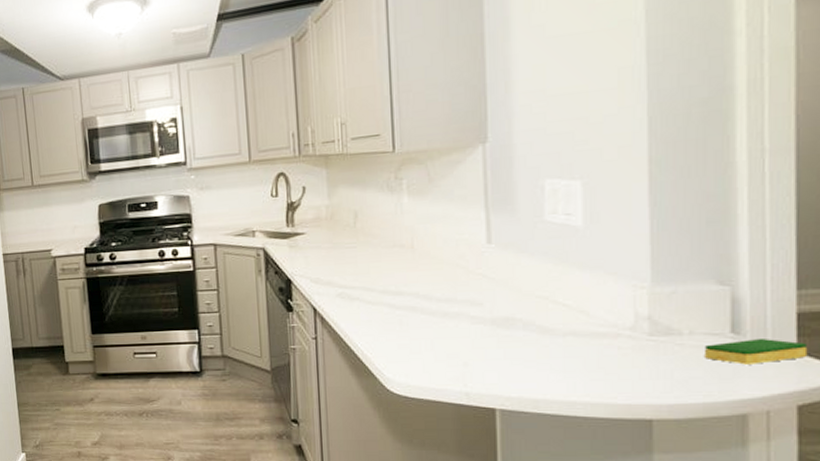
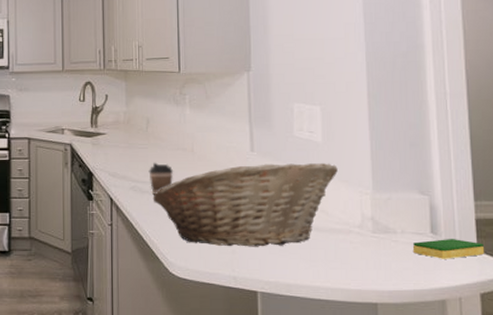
coffee cup: none [358,263,390,302] -> present [148,162,174,195]
fruit basket: none [364,252,603,359] -> present [153,163,338,247]

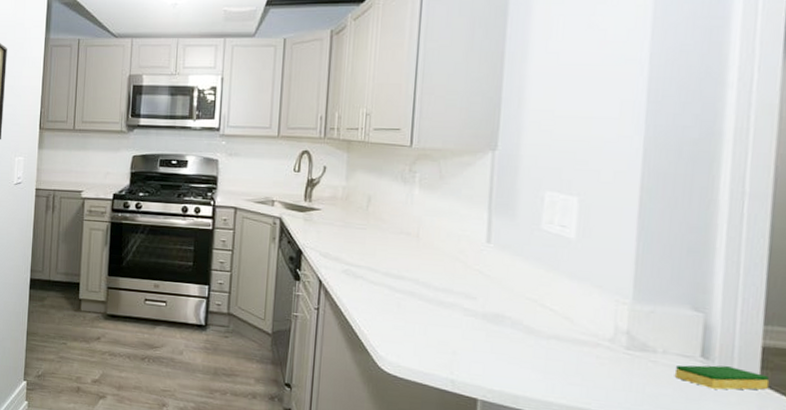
coffee cup: present [148,162,174,195] -> none [365,245,394,281]
fruit basket: present [153,163,338,247] -> none [366,258,591,352]

